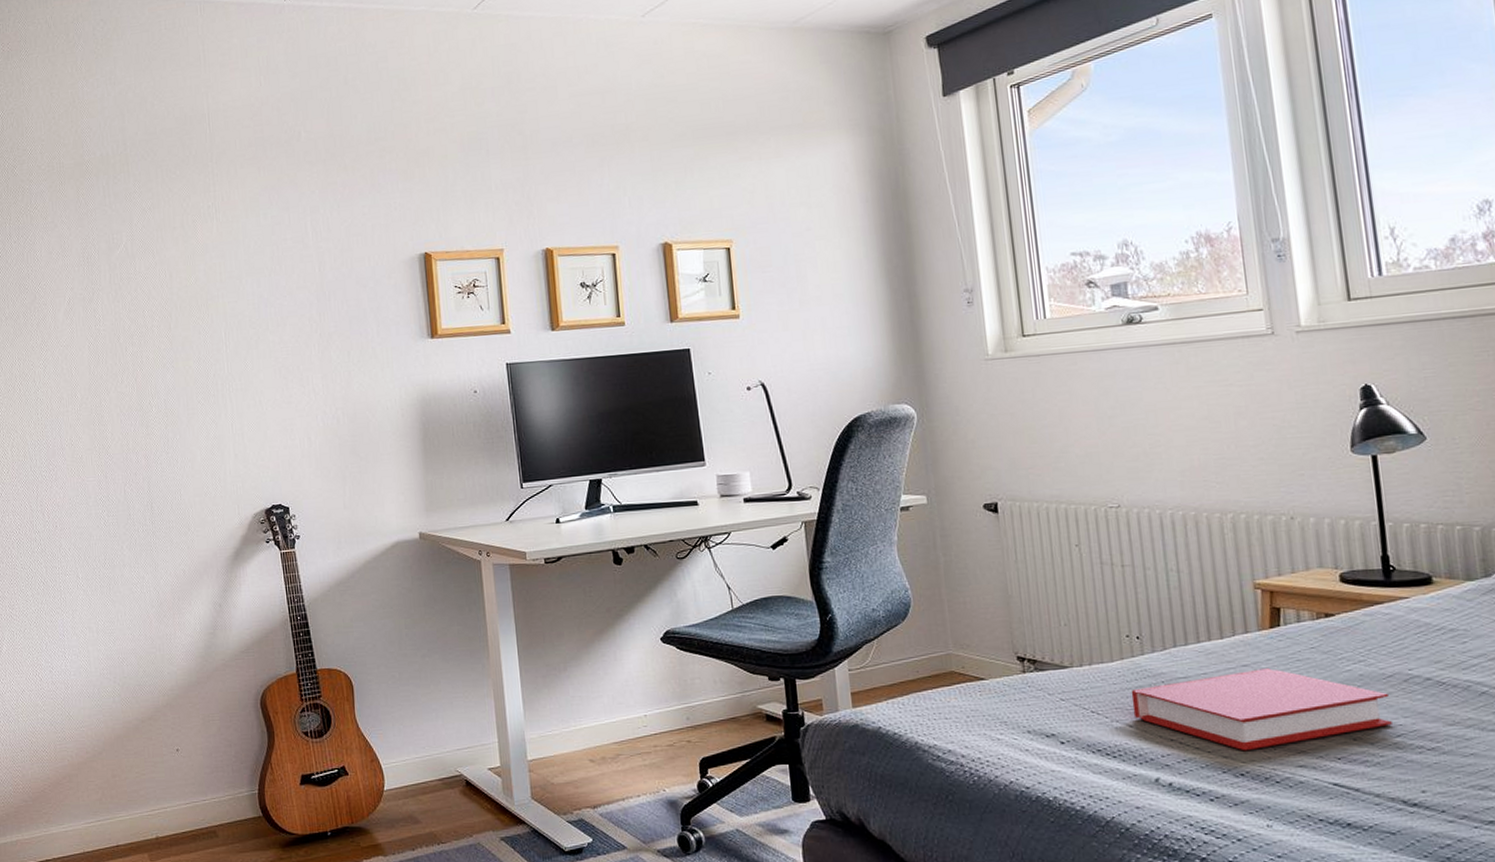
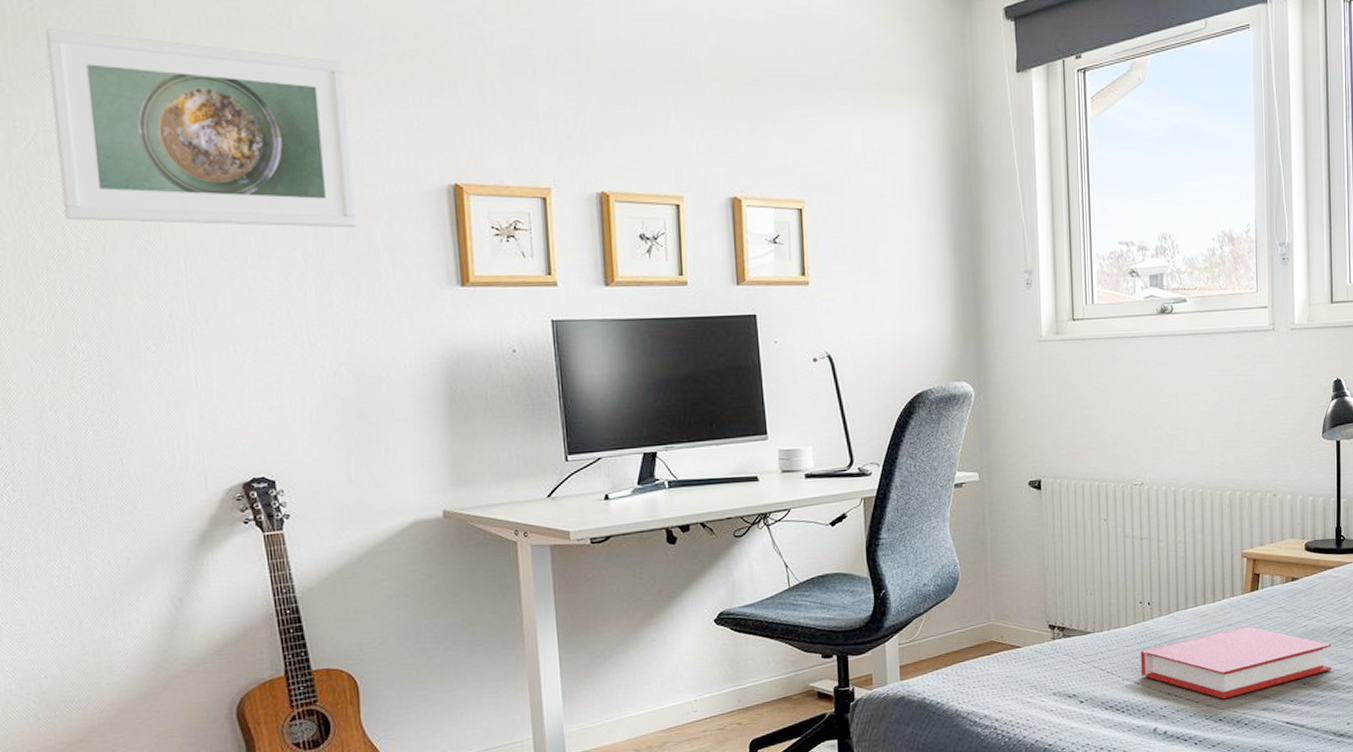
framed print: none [133,161,349,305] -> present [44,29,357,228]

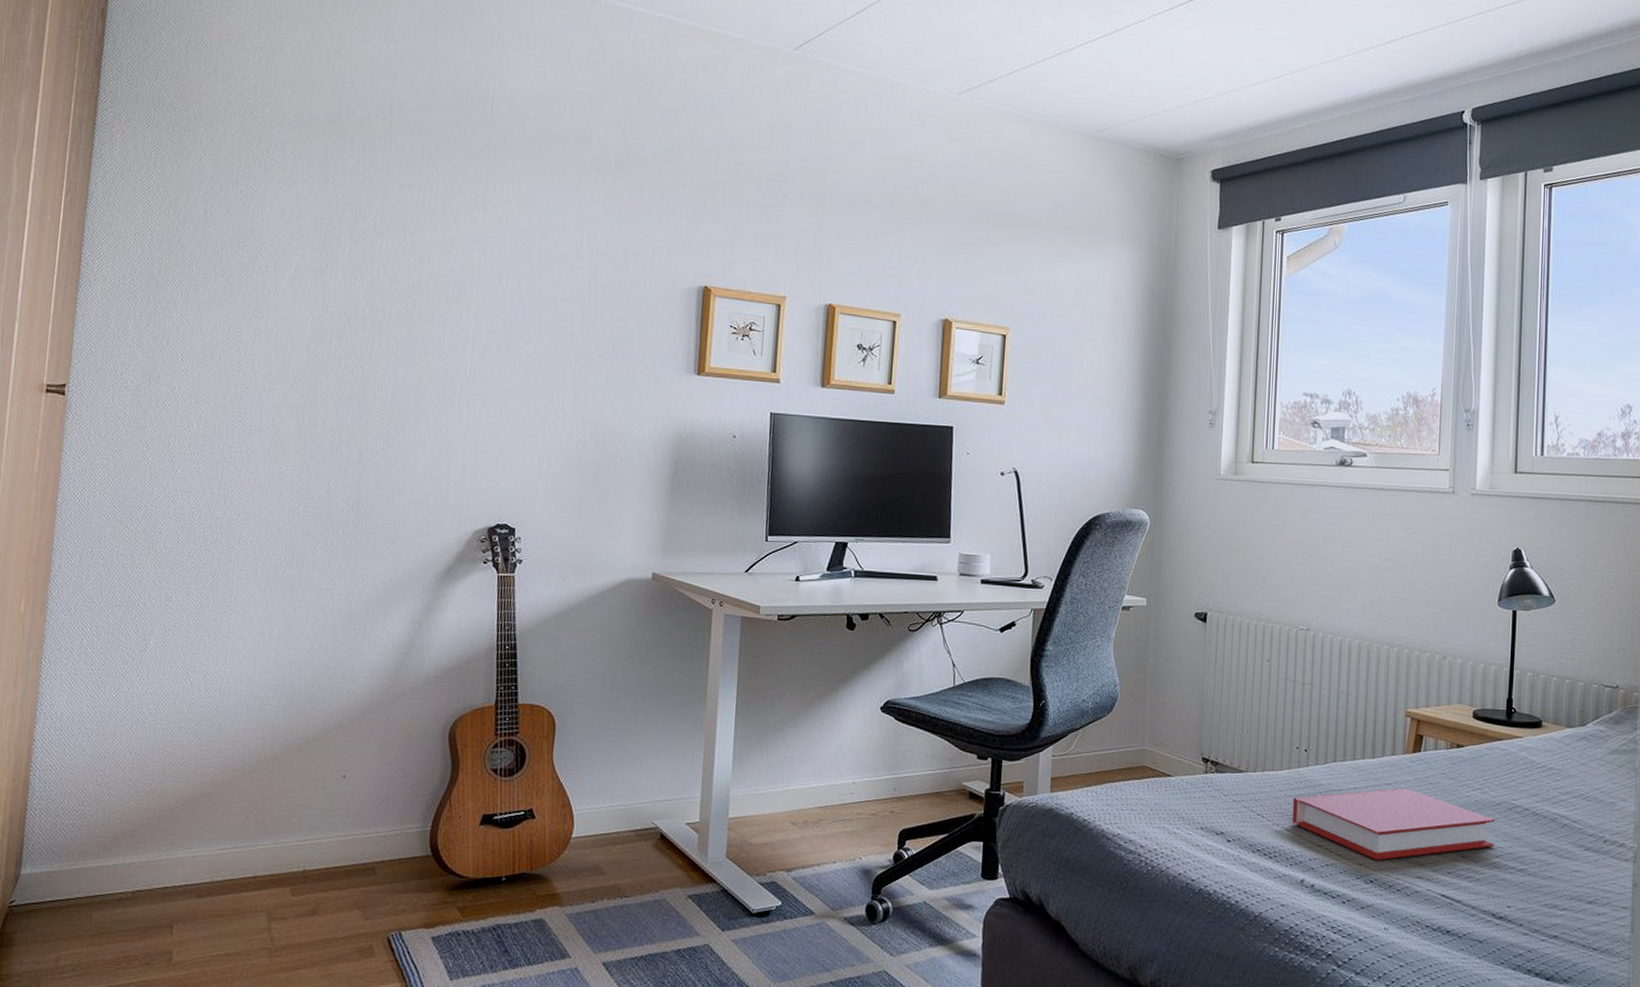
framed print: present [44,29,357,228] -> none [385,132,628,316]

